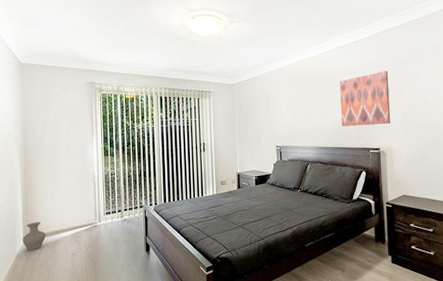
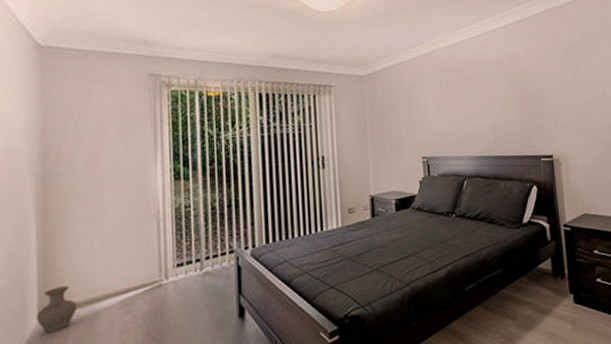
wall art: present [339,70,391,127] -> none [500,57,565,129]

